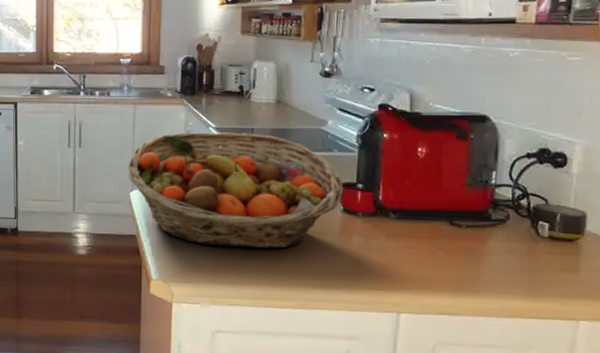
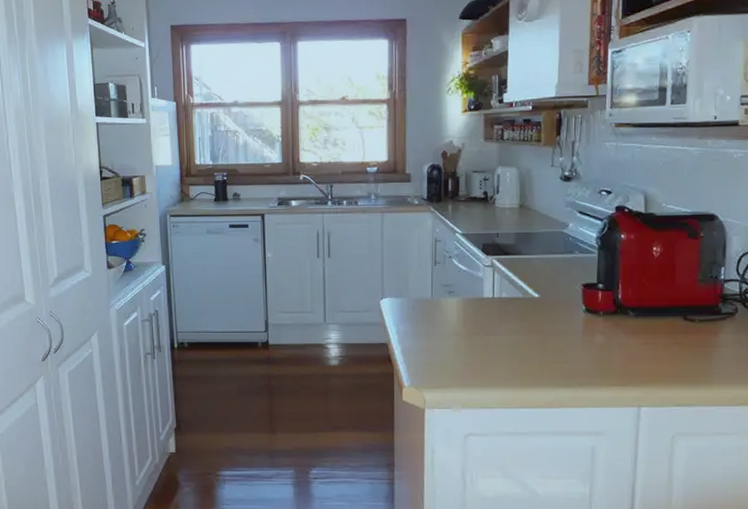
fruit basket: present [128,132,344,249] -> none [378,238,586,351]

